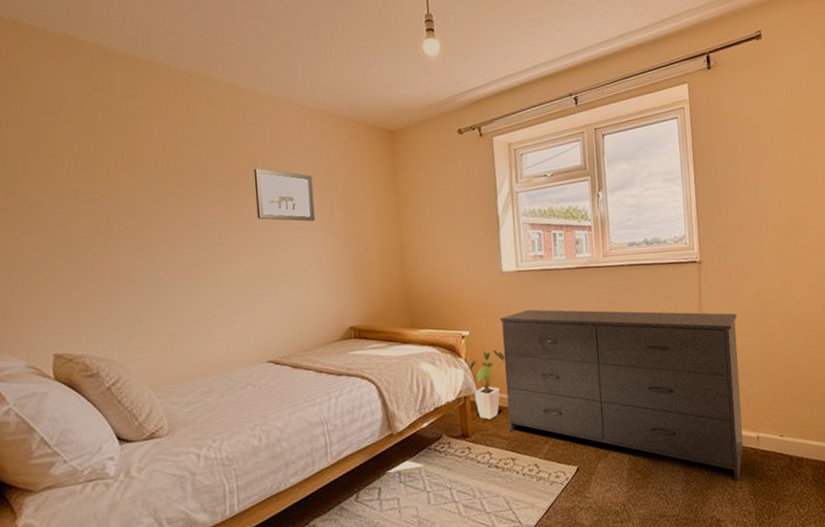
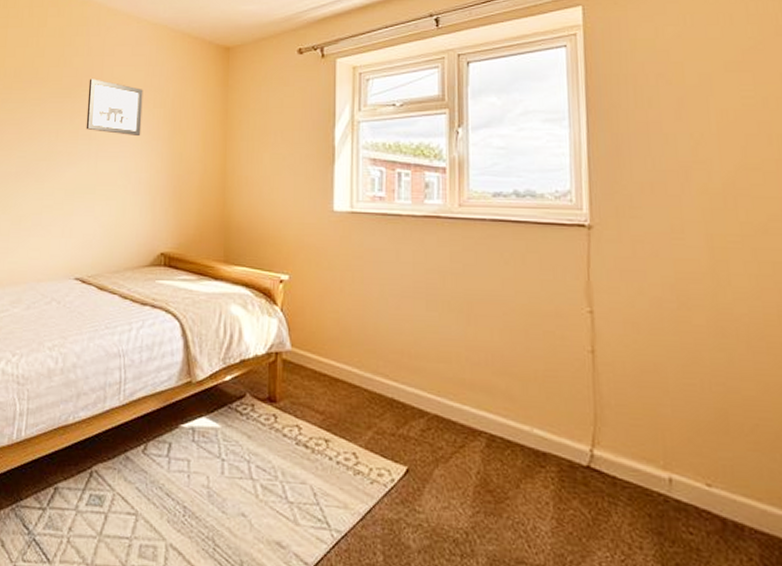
house plant: present [463,350,505,420] -> none [278,302,327,386]
dresser: present [500,309,744,481] -> none [325,260,647,537]

